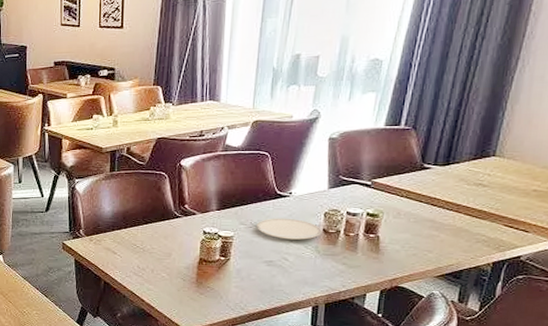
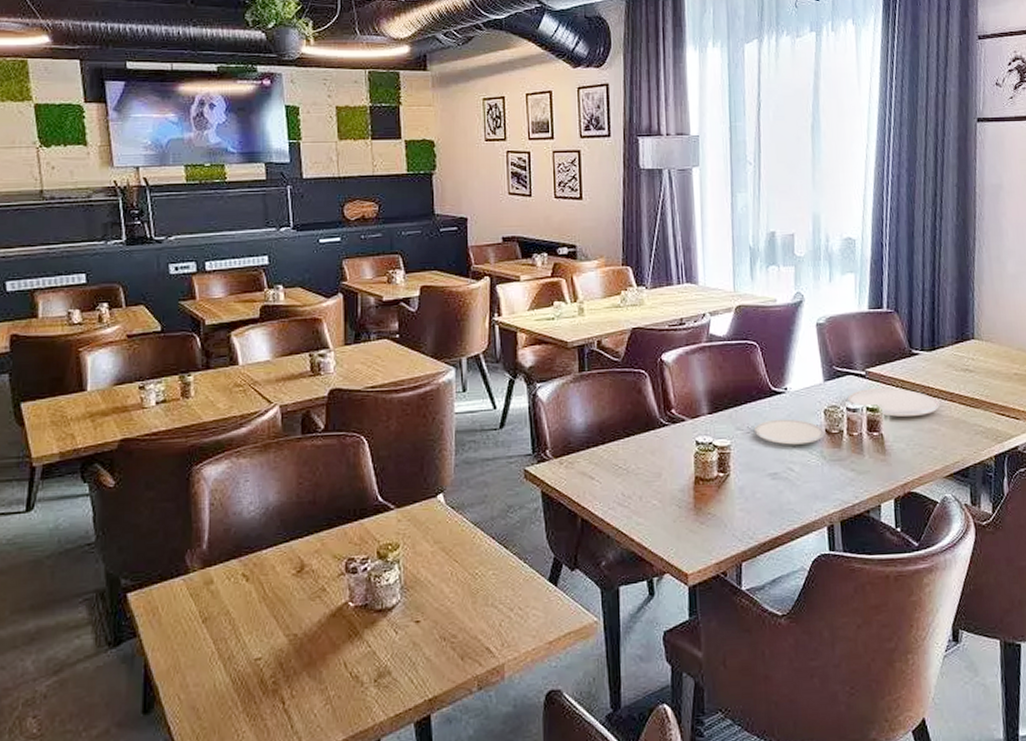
plate: none [349,197,443,224] -> present [848,388,939,417]

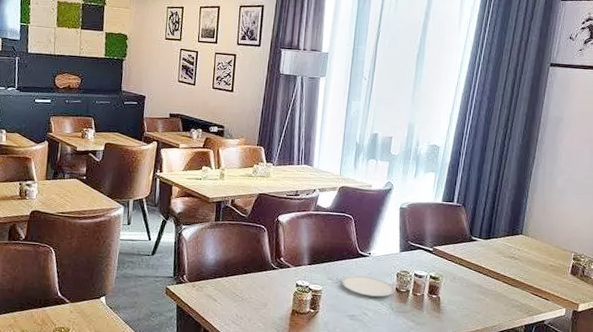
plate: present [848,388,939,417] -> none [417,261,487,288]

